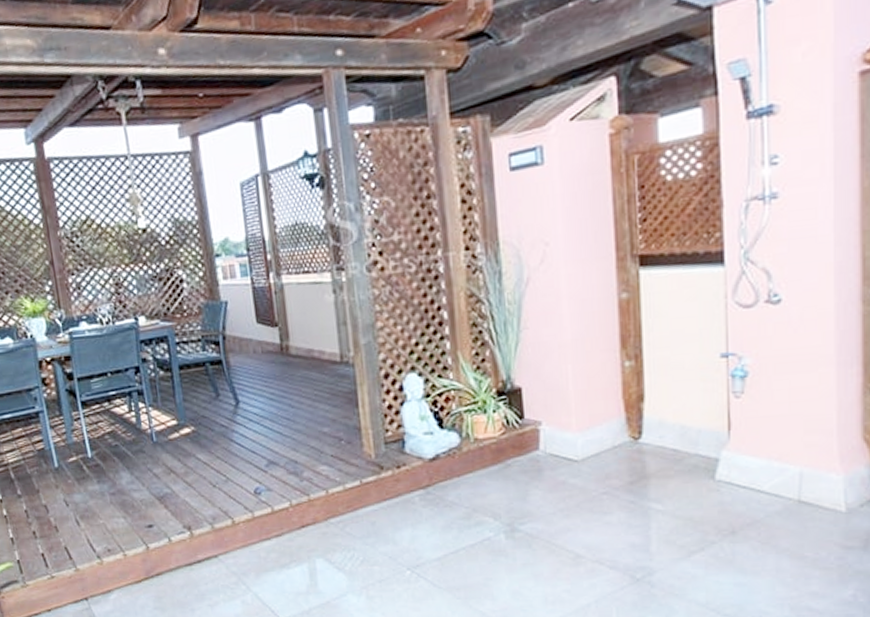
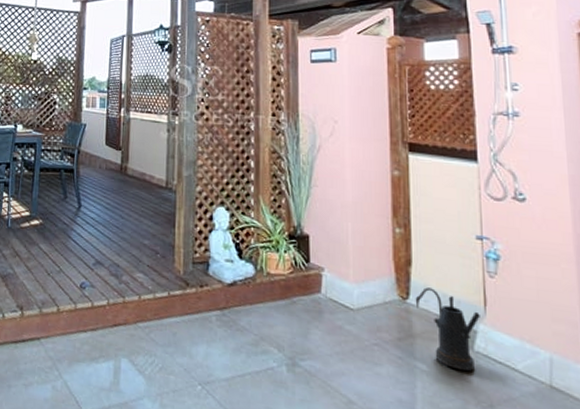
watering can: none [648,421,723,503] -> present [415,287,480,371]

